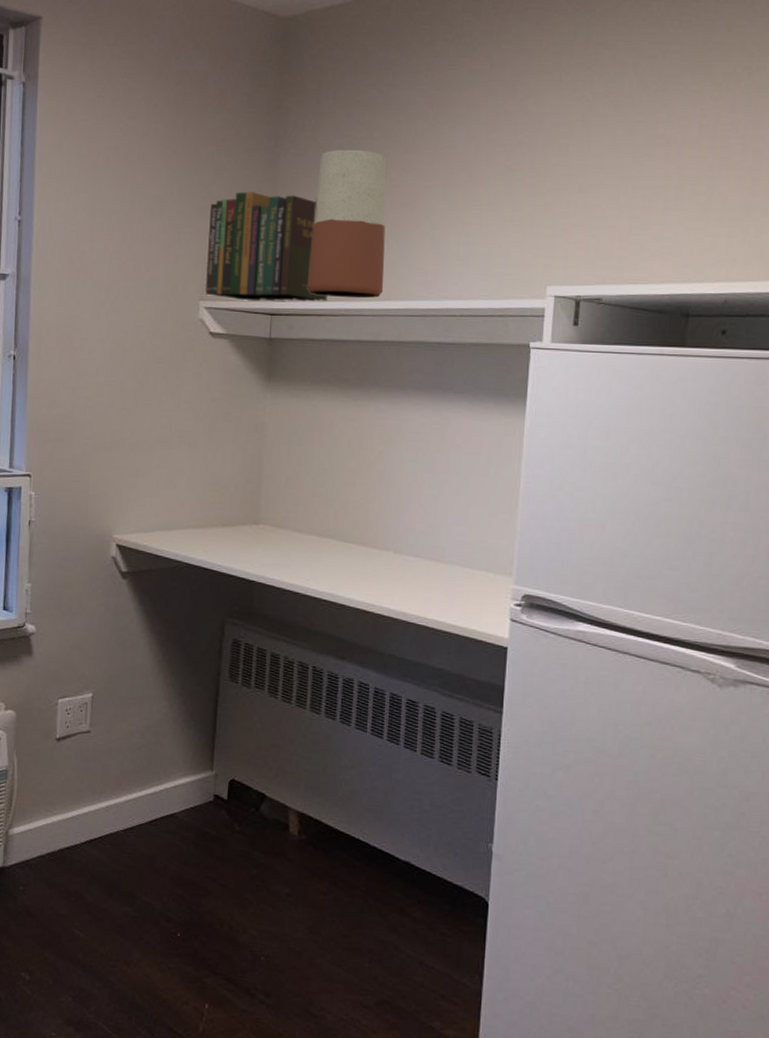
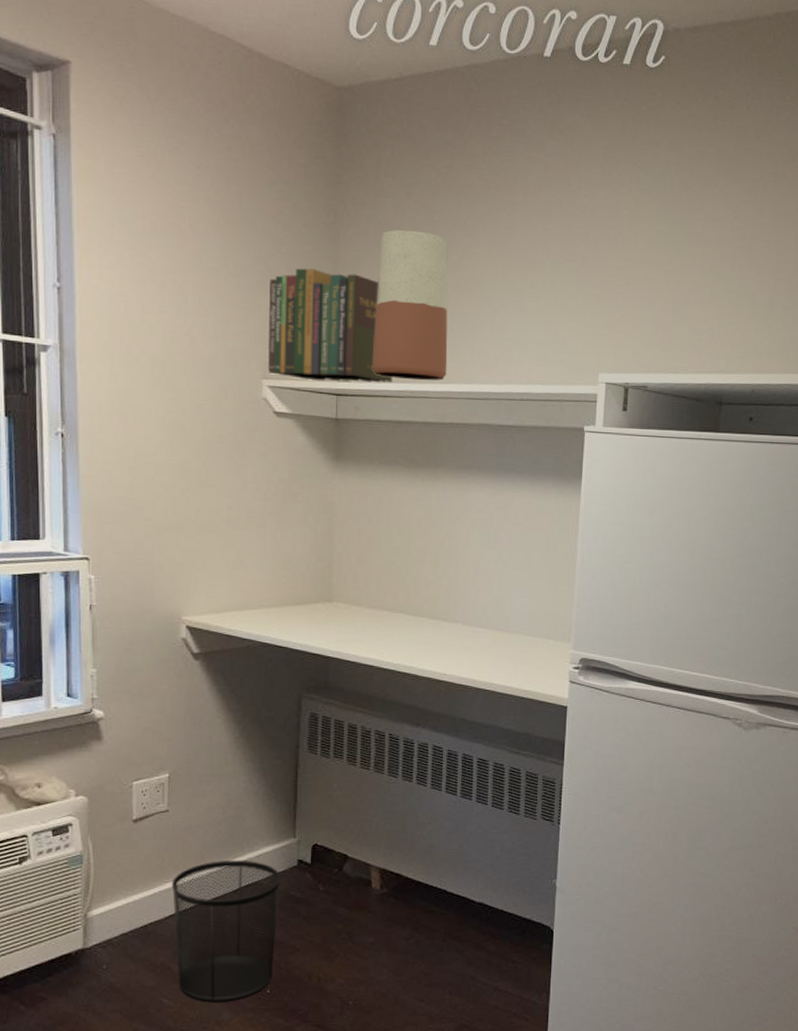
waste bin: none [89,788,197,941] -> present [171,860,281,1002]

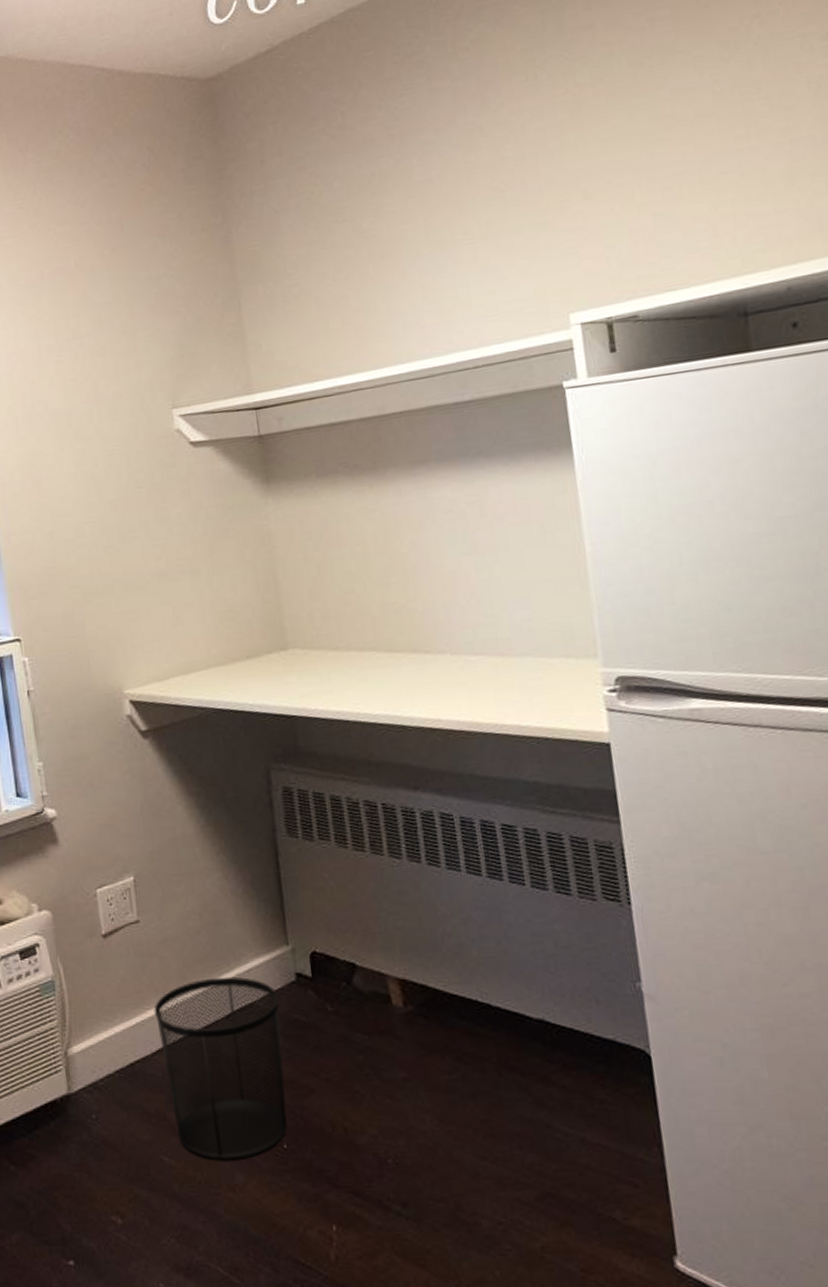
books: present [268,268,393,383] -> none [164,270,317,402]
vase: present [372,229,448,381] -> none [277,203,379,377]

